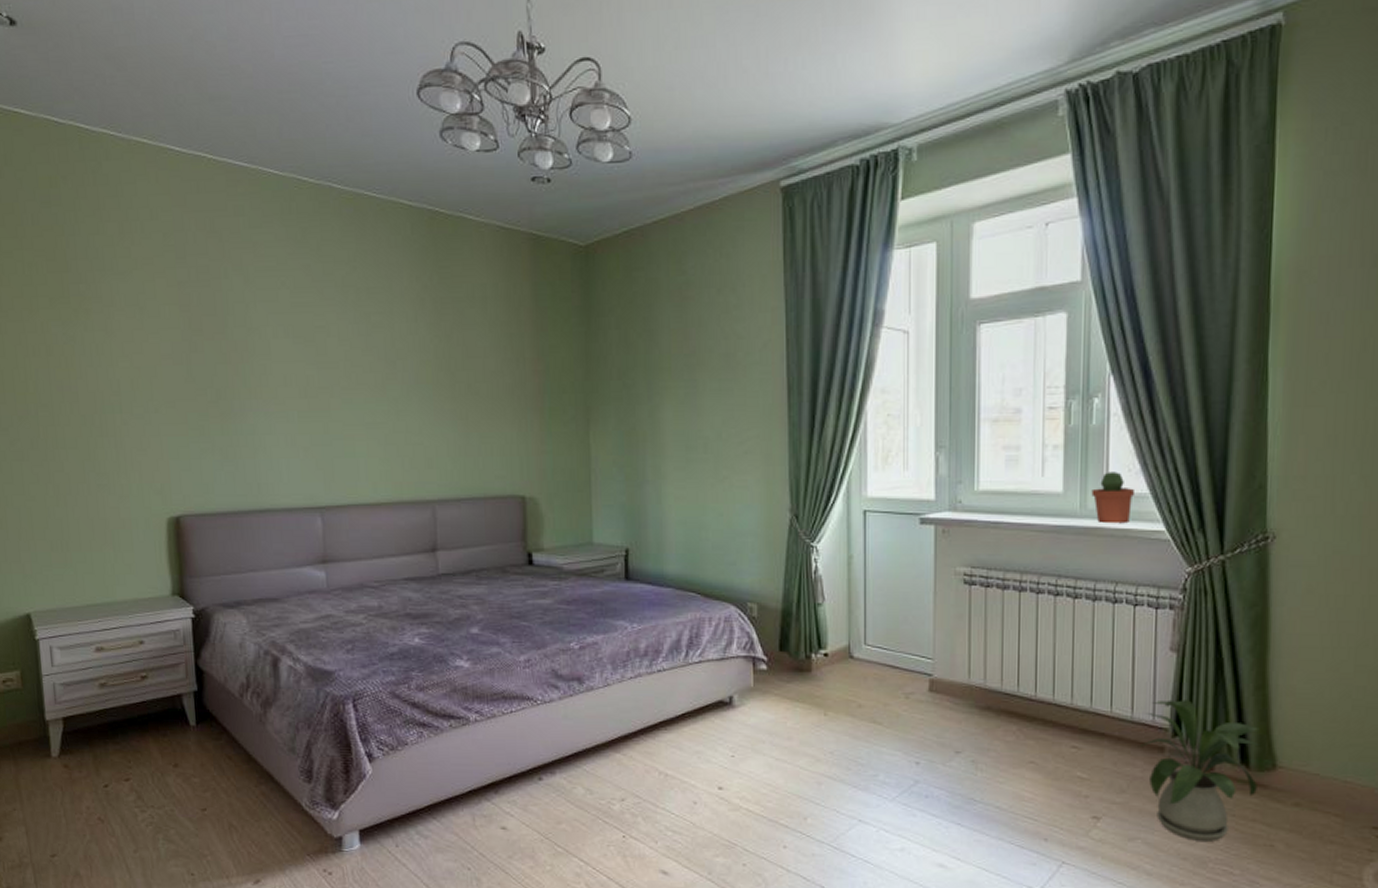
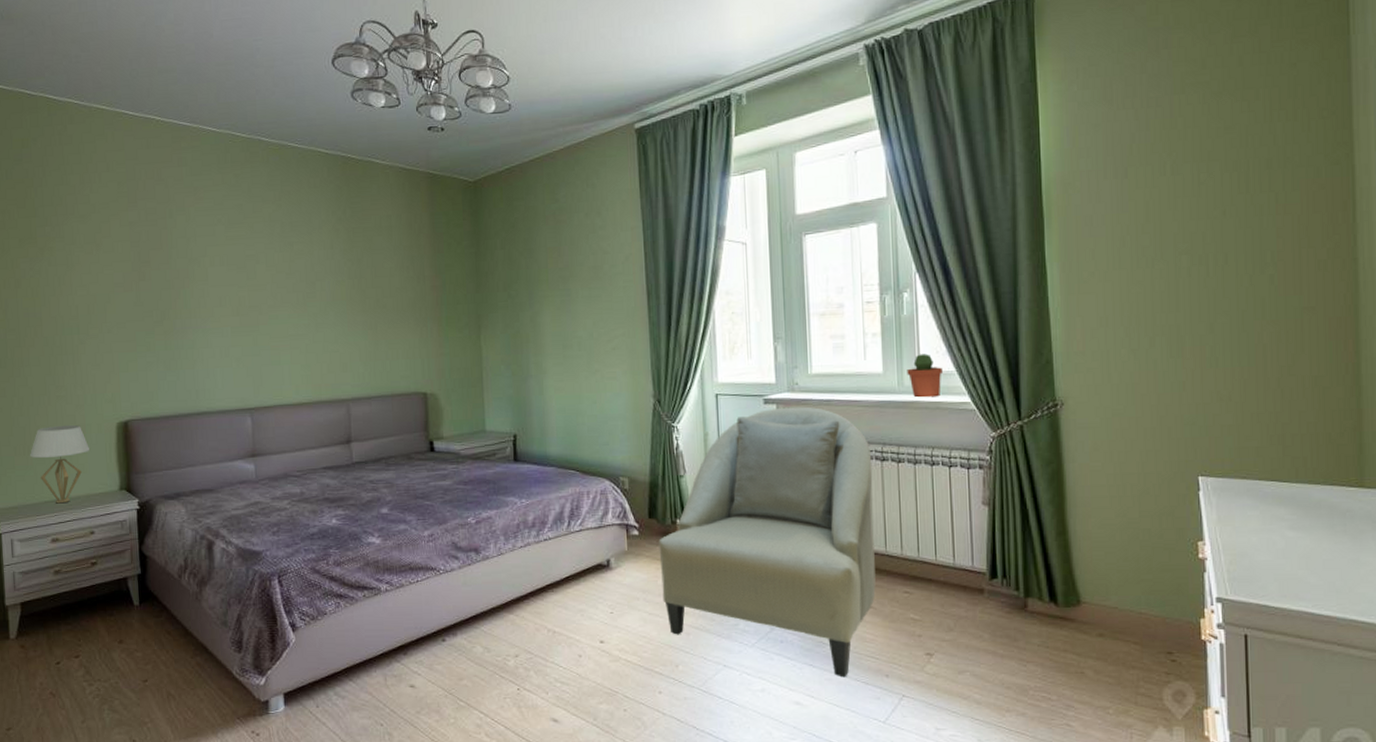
table lamp: none [68,518,138,608] -> present [29,424,91,504]
armchair: none [790,529,1044,840] -> present [658,406,876,678]
house plant: present [1137,699,1261,842] -> none [961,547,1066,671]

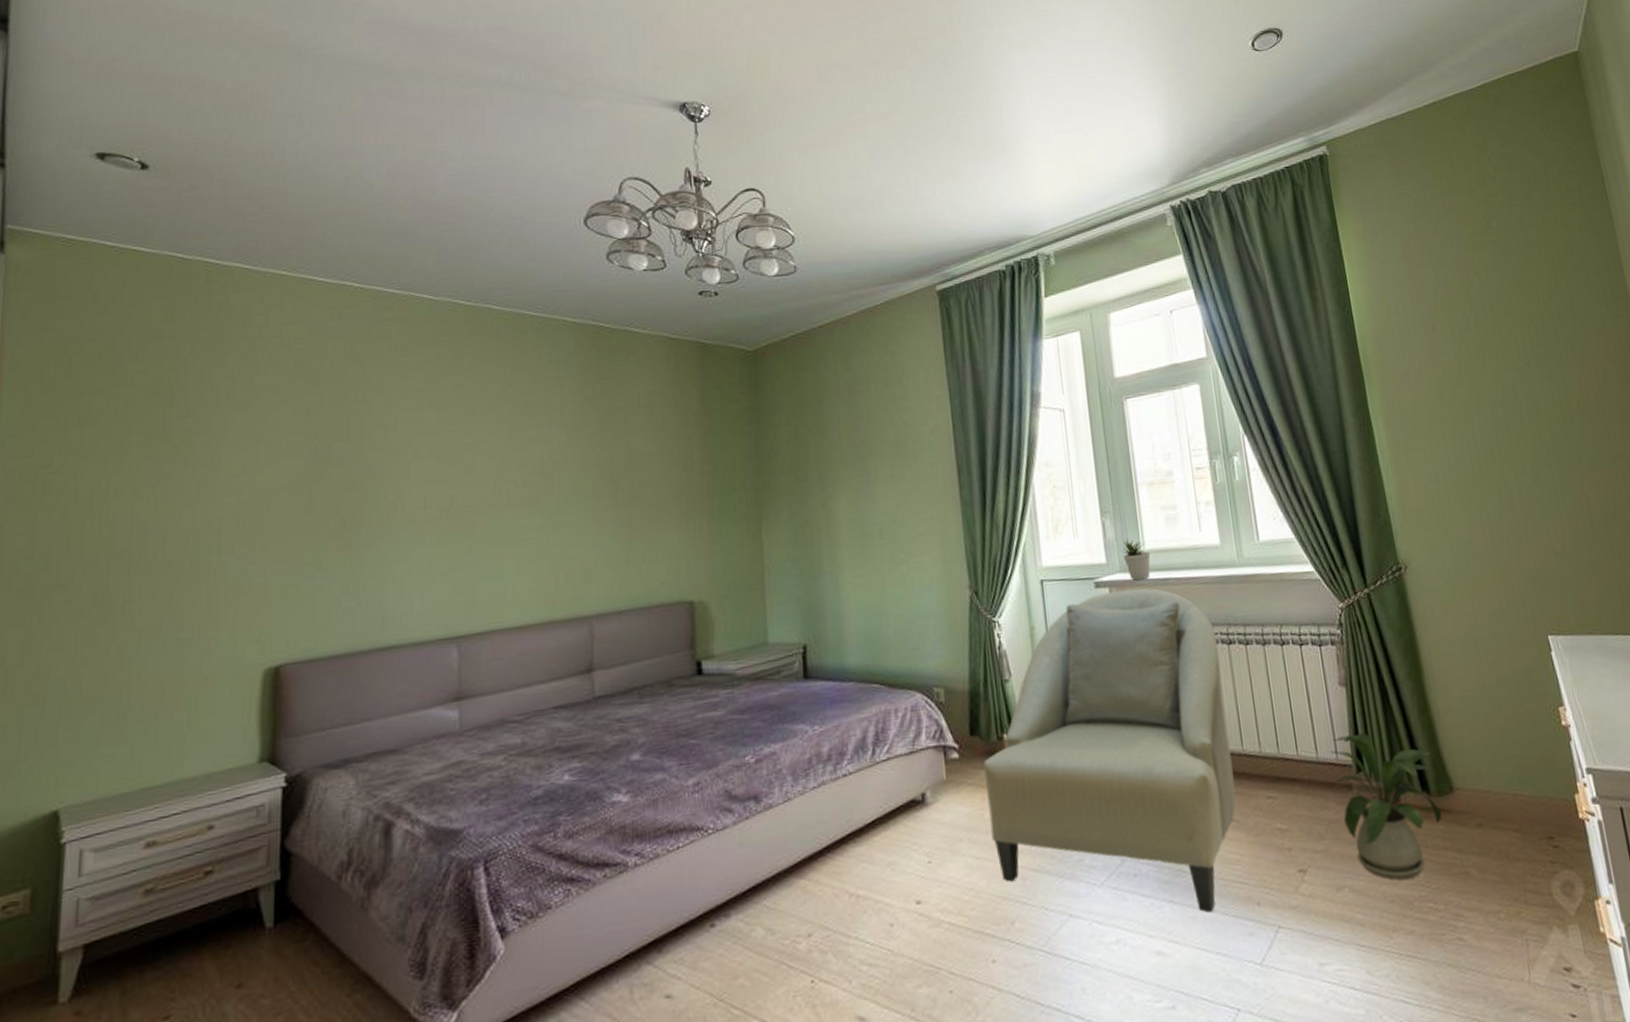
table lamp: present [29,424,91,504] -> none [124,676,220,791]
potted plant: none [791,362,816,400] -> present [1122,538,1151,581]
succulent plant: present [907,354,944,398] -> none [1245,521,1283,570]
house plant: none [961,547,1066,671] -> present [1327,732,1442,880]

